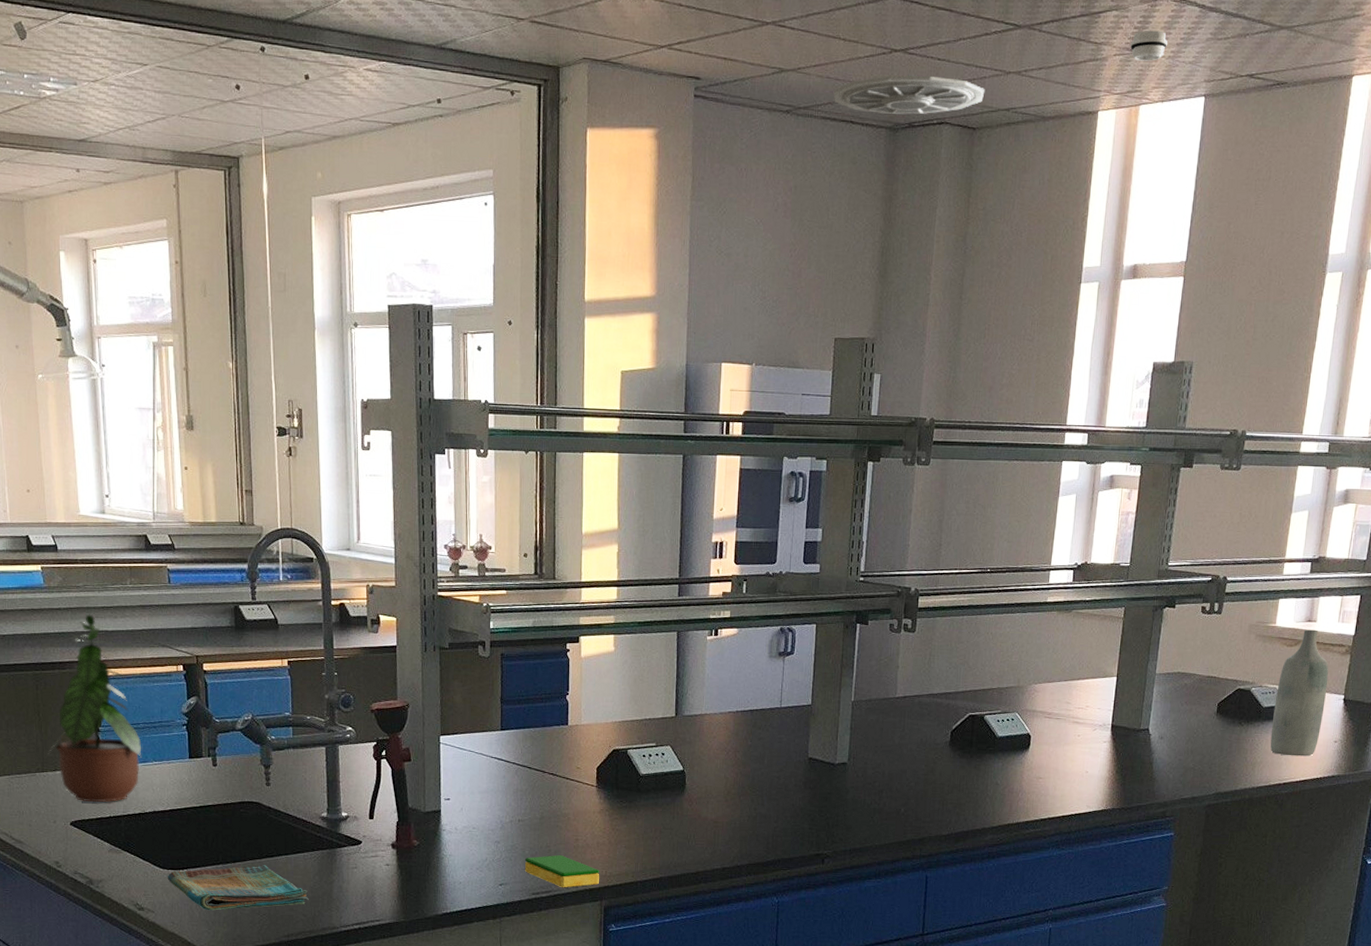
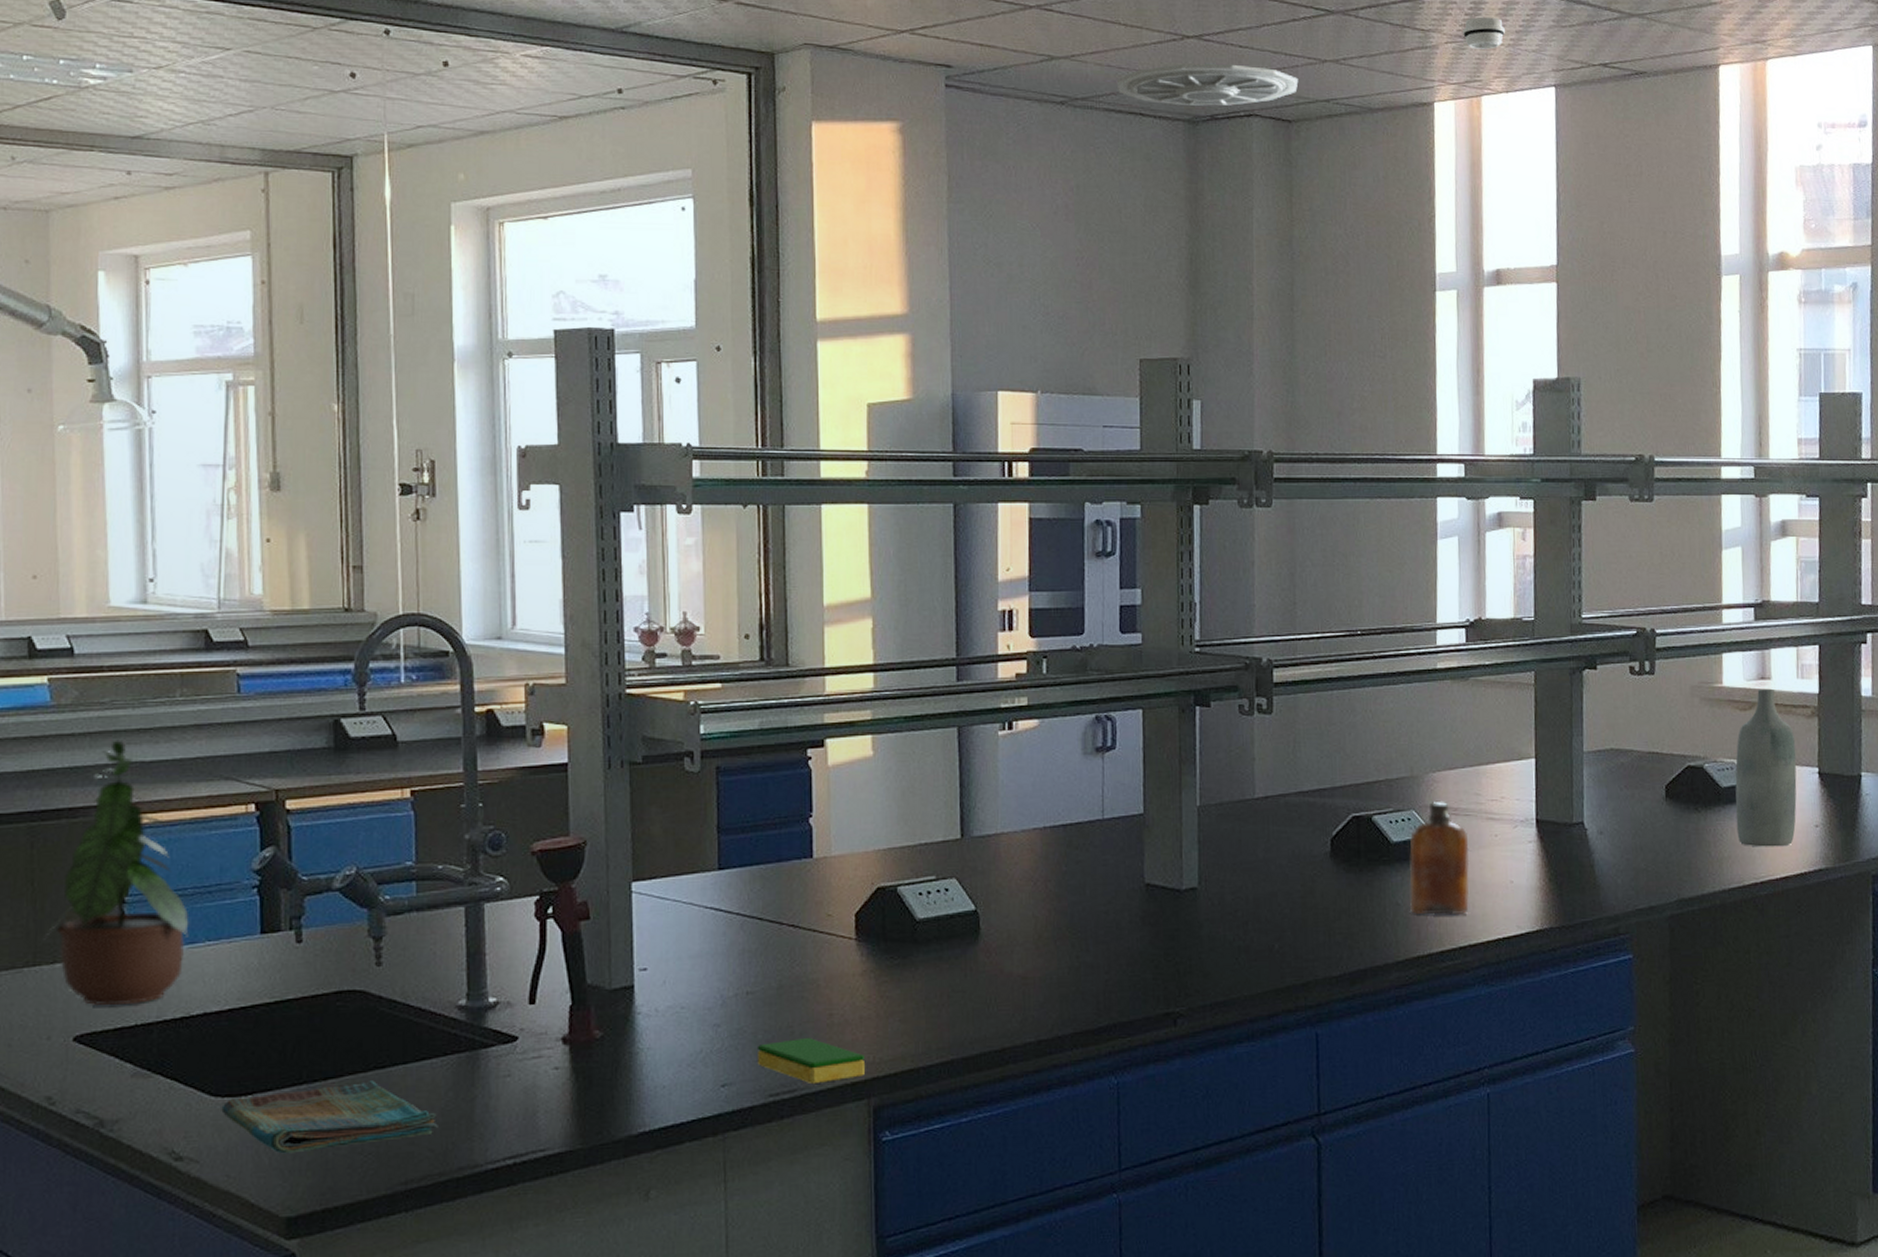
flask: none [1005,706,1057,795] -> present [1409,800,1470,916]

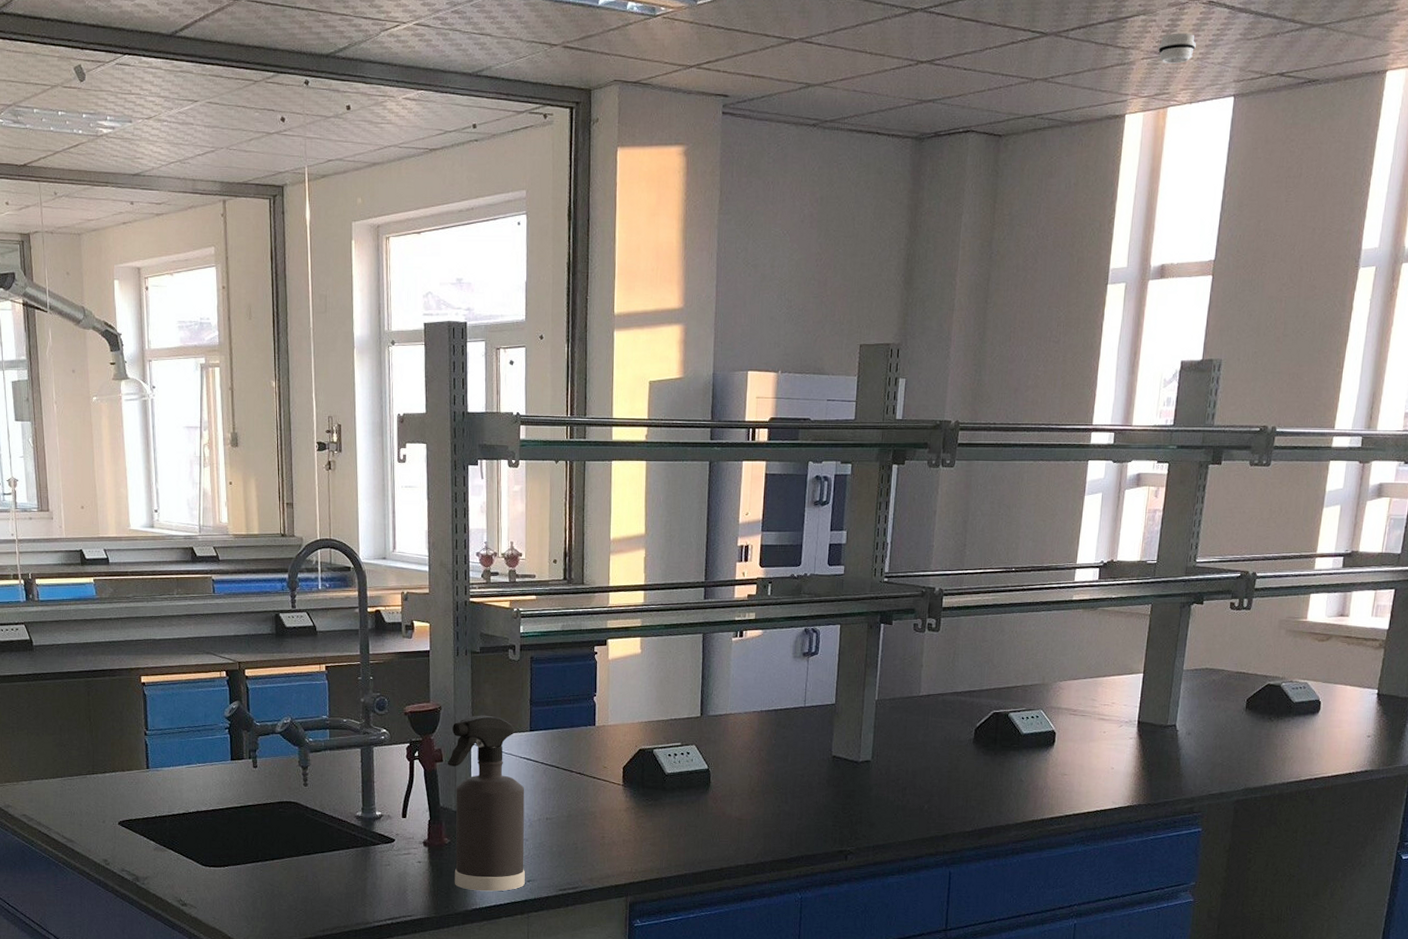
potted plant: present [42,740,189,1005] -> none [97,623,187,802]
dish towel: present [221,1081,438,1154] -> none [209,862,344,906]
spray bottle: none [596,850,717,1106] -> present [447,715,525,892]
dish sponge: present [758,1038,864,1085] -> none [553,852,625,885]
ceiling vent: present [1116,64,1299,106] -> none [859,85,1011,124]
flask: present [1409,800,1470,916] -> none [1030,703,1083,792]
bottle: present [1735,688,1797,847] -> none [1301,624,1362,752]

